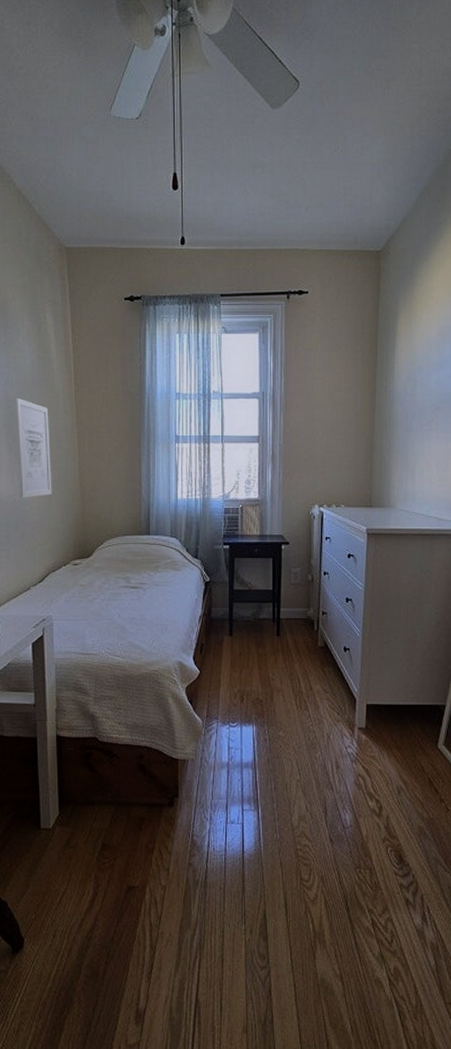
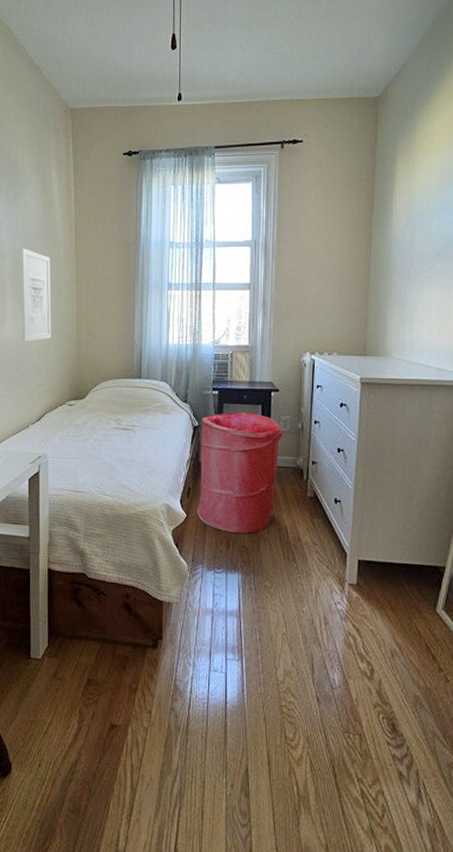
laundry hamper: none [211,566,294,686] -> present [197,412,284,533]

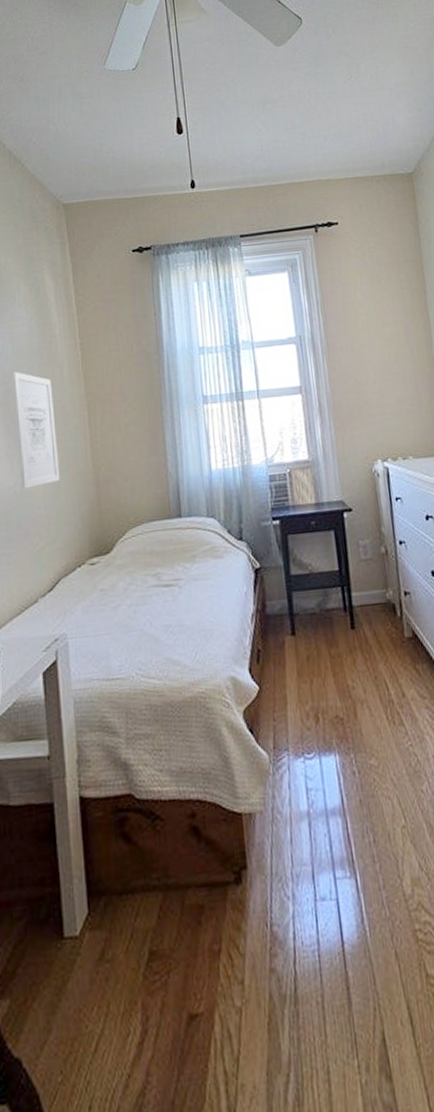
laundry hamper: present [197,412,284,533] -> none [263,542,367,701]

